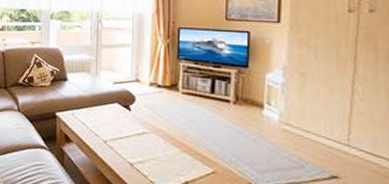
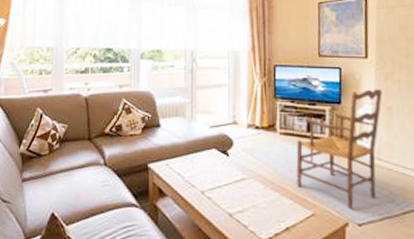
armchair: none [198,54,295,170] -> present [296,89,383,208]

